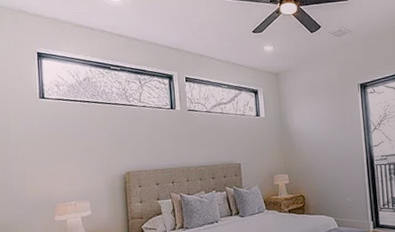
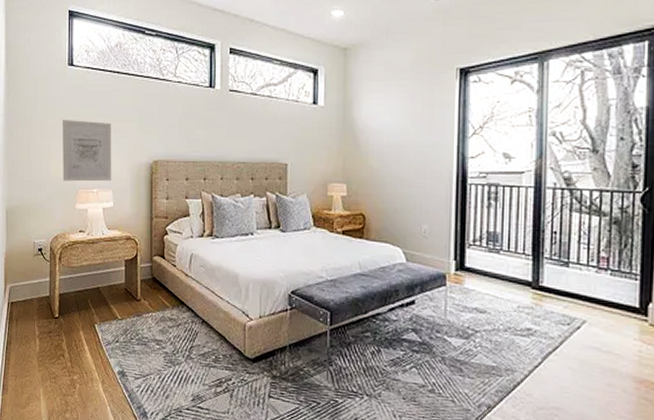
wall art: none [37,144,89,198] -> present [63,120,112,182]

